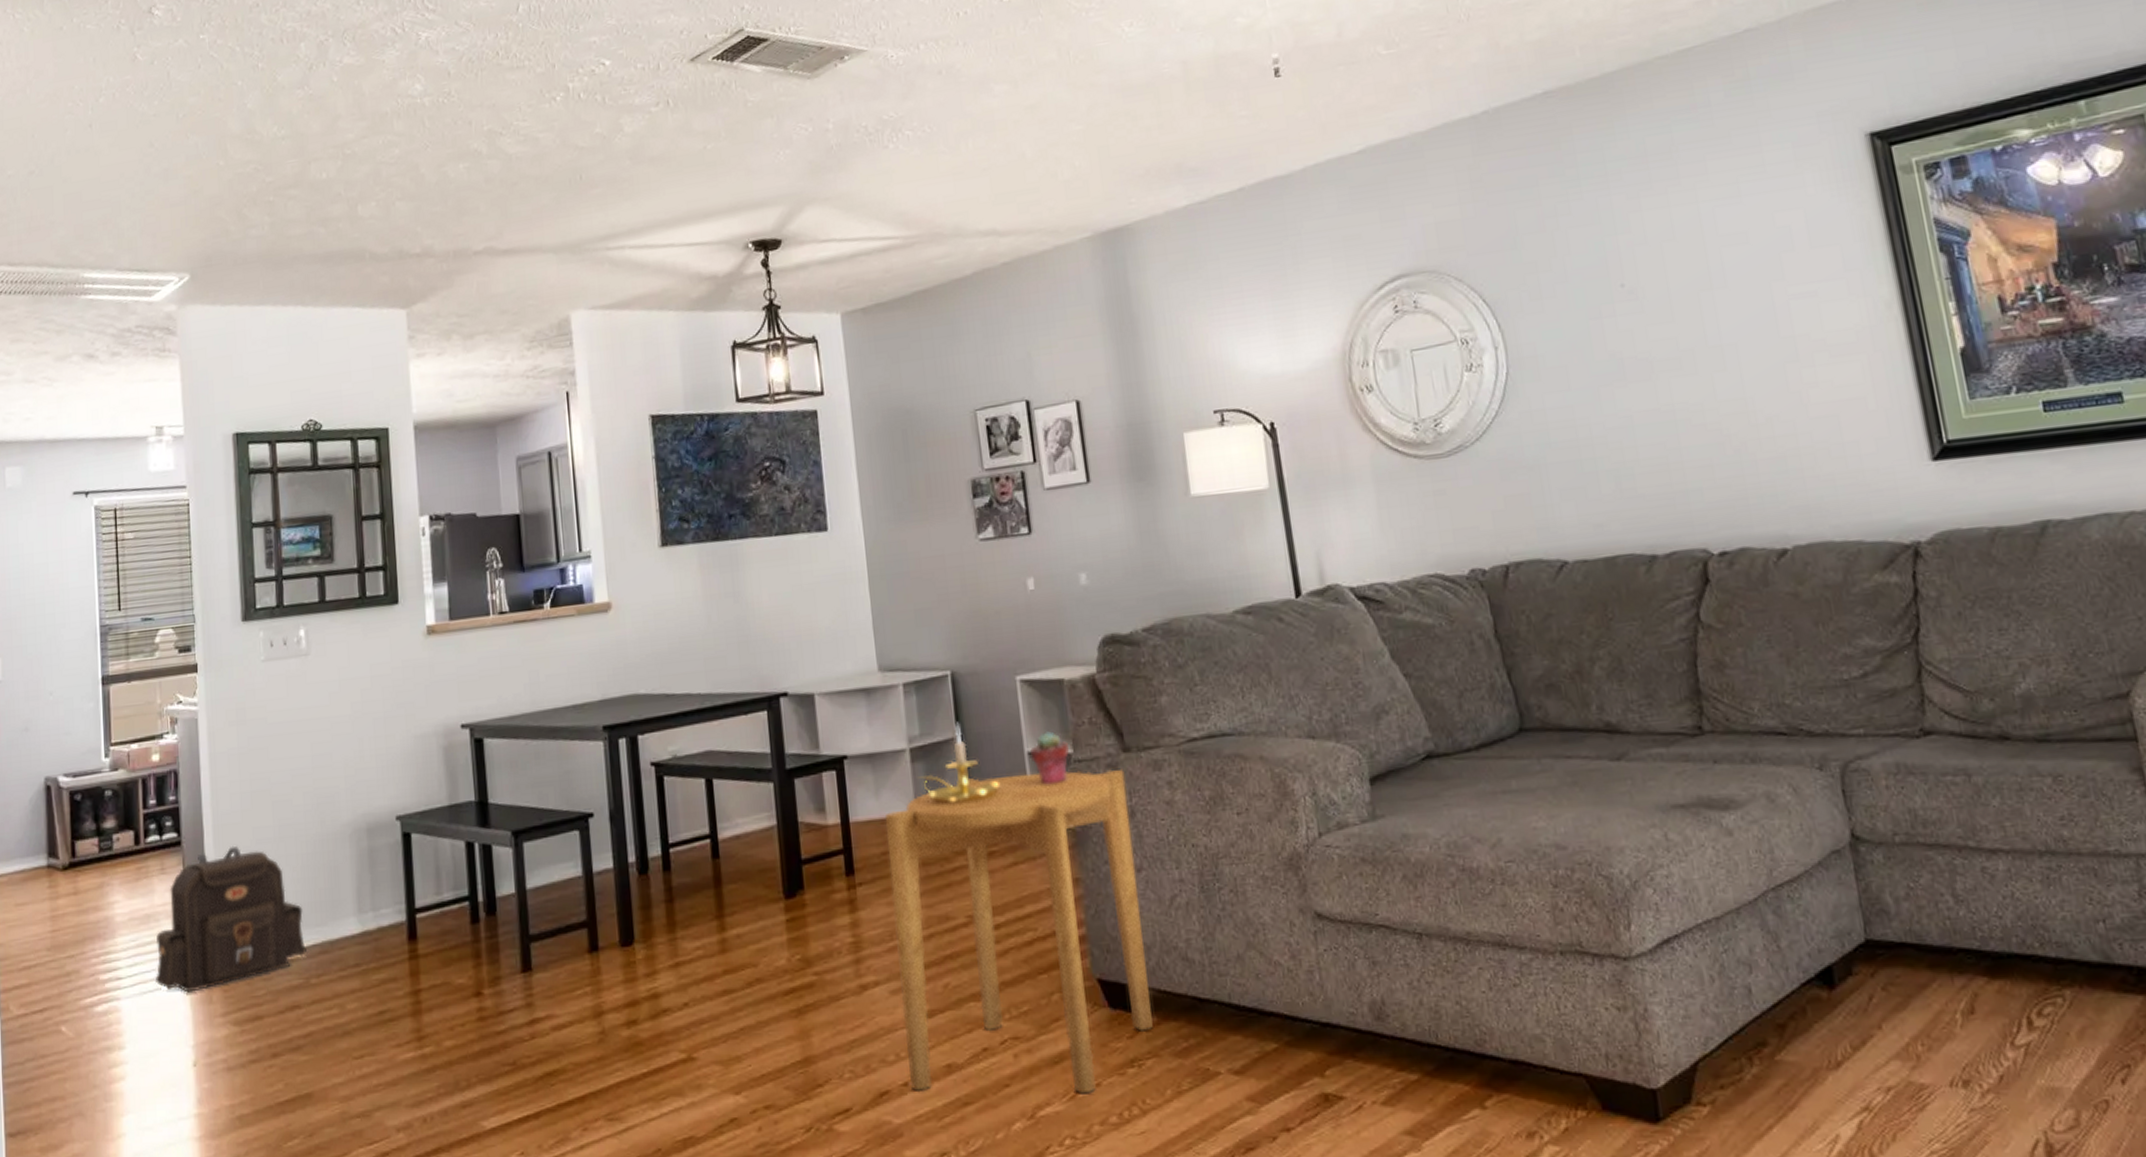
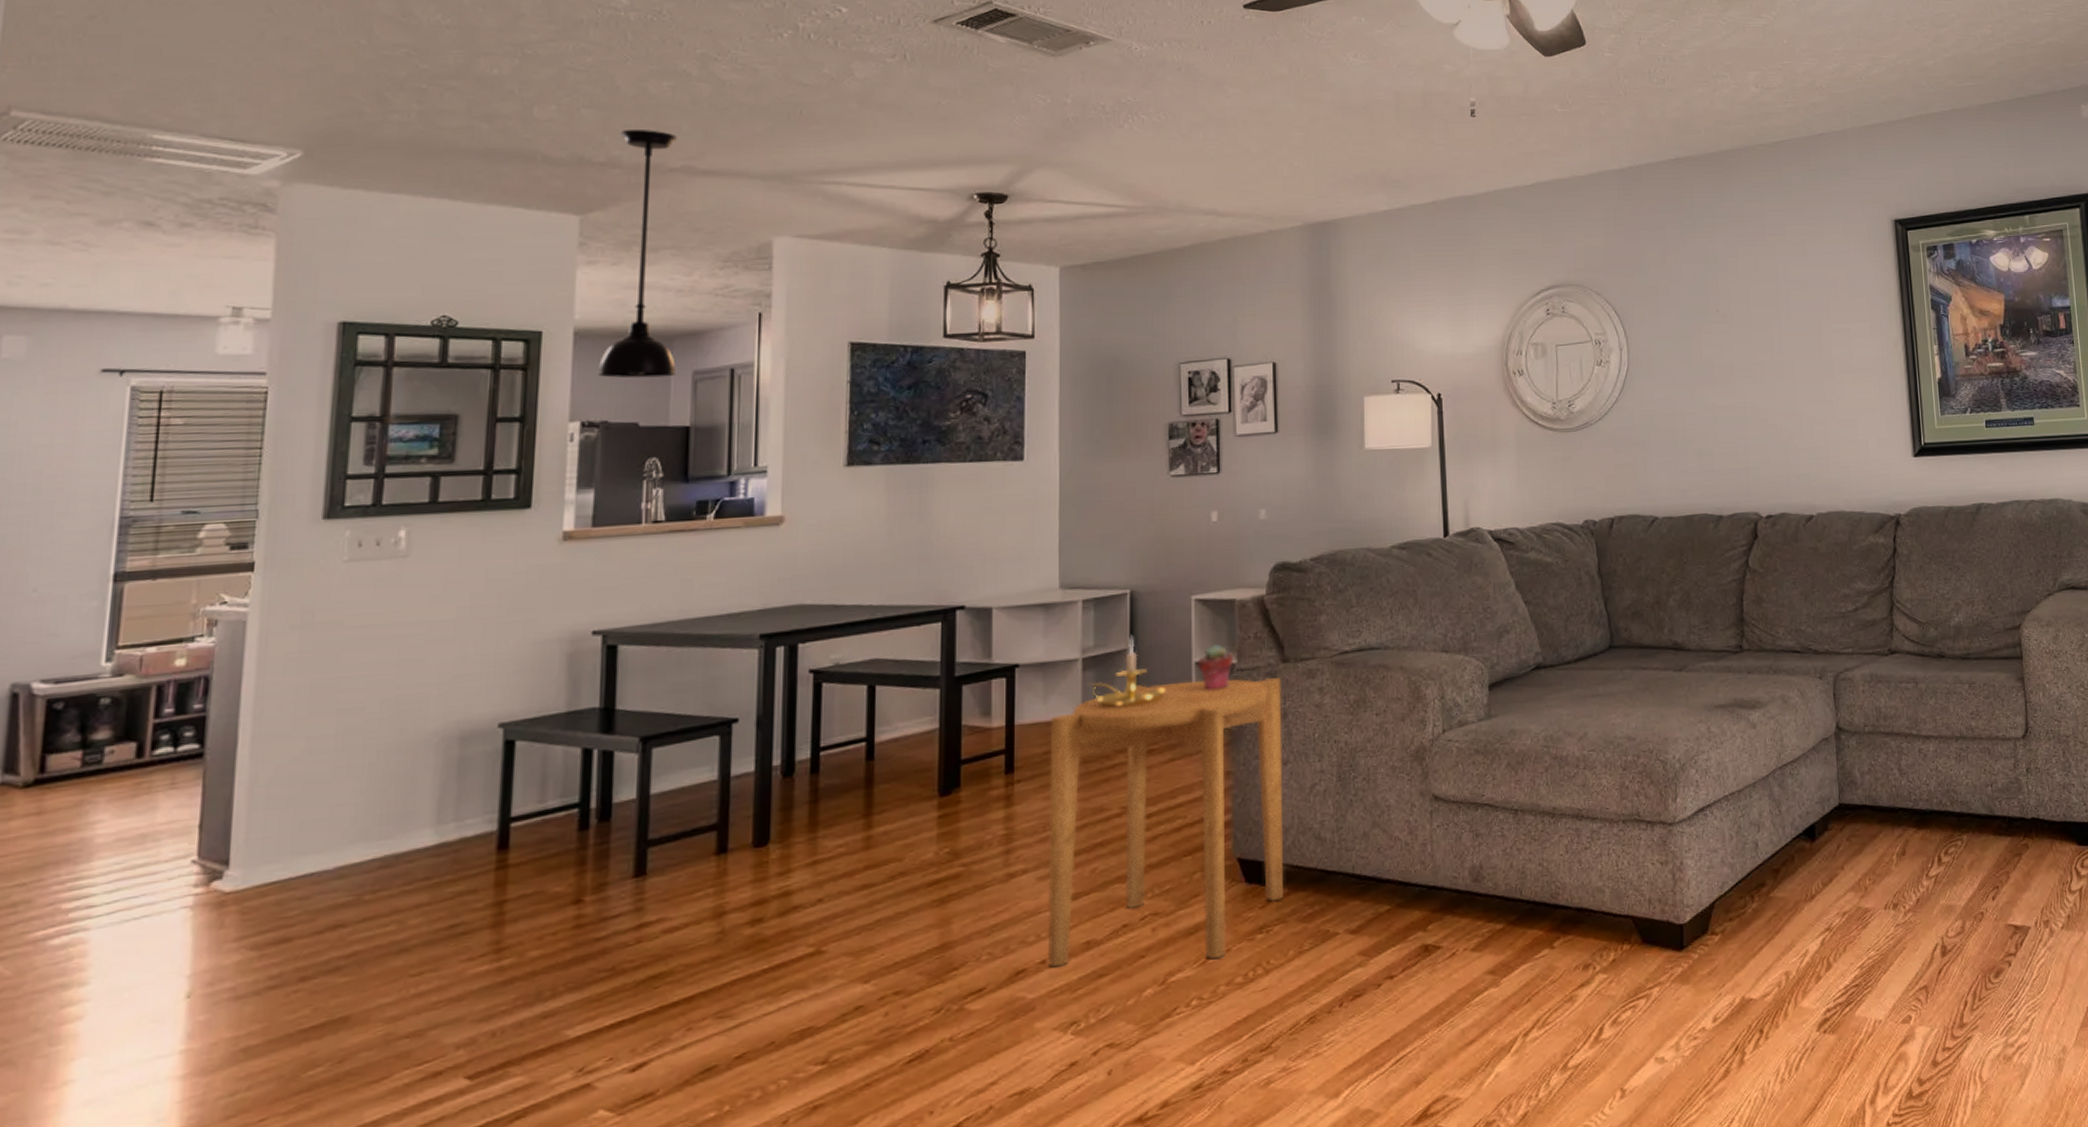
backpack: present [155,845,306,993] -> none [143,756,363,918]
light fixture: none [429,214,502,470] -> present [597,130,677,378]

